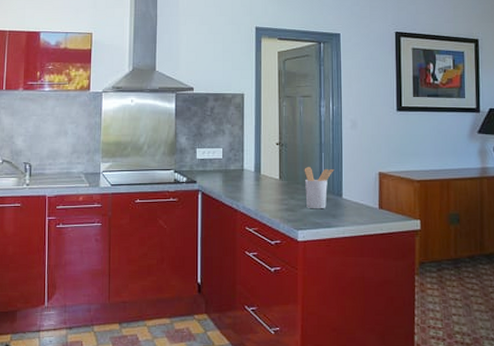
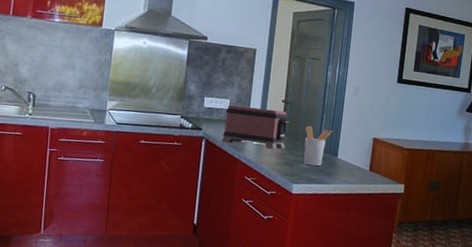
toaster: none [218,154,286,196] -> present [221,105,289,150]

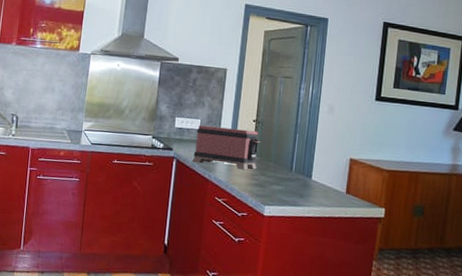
utensil holder: present [303,126,333,166] -> none [276,146,307,188]

